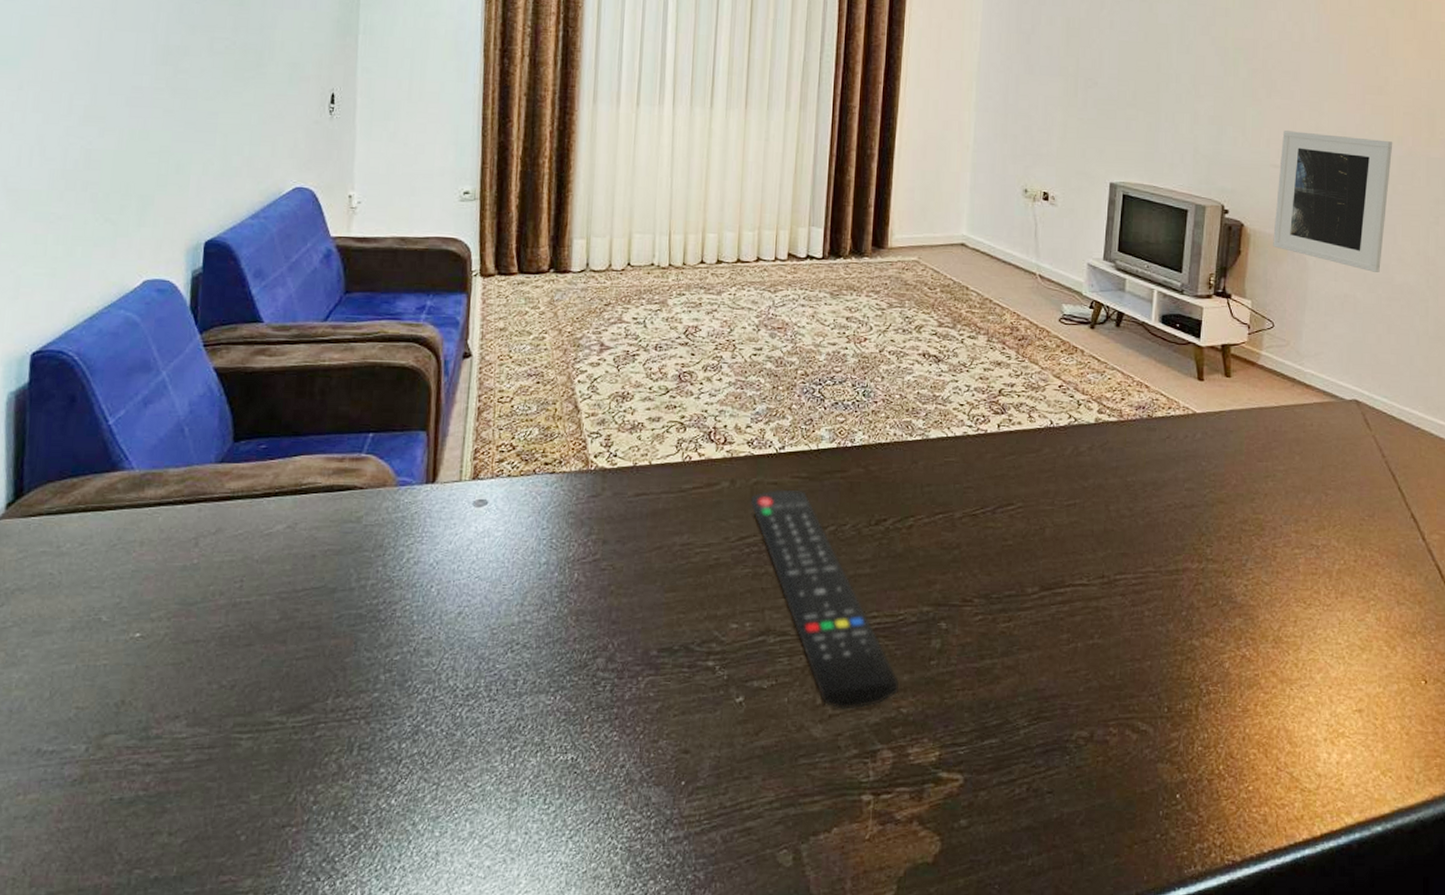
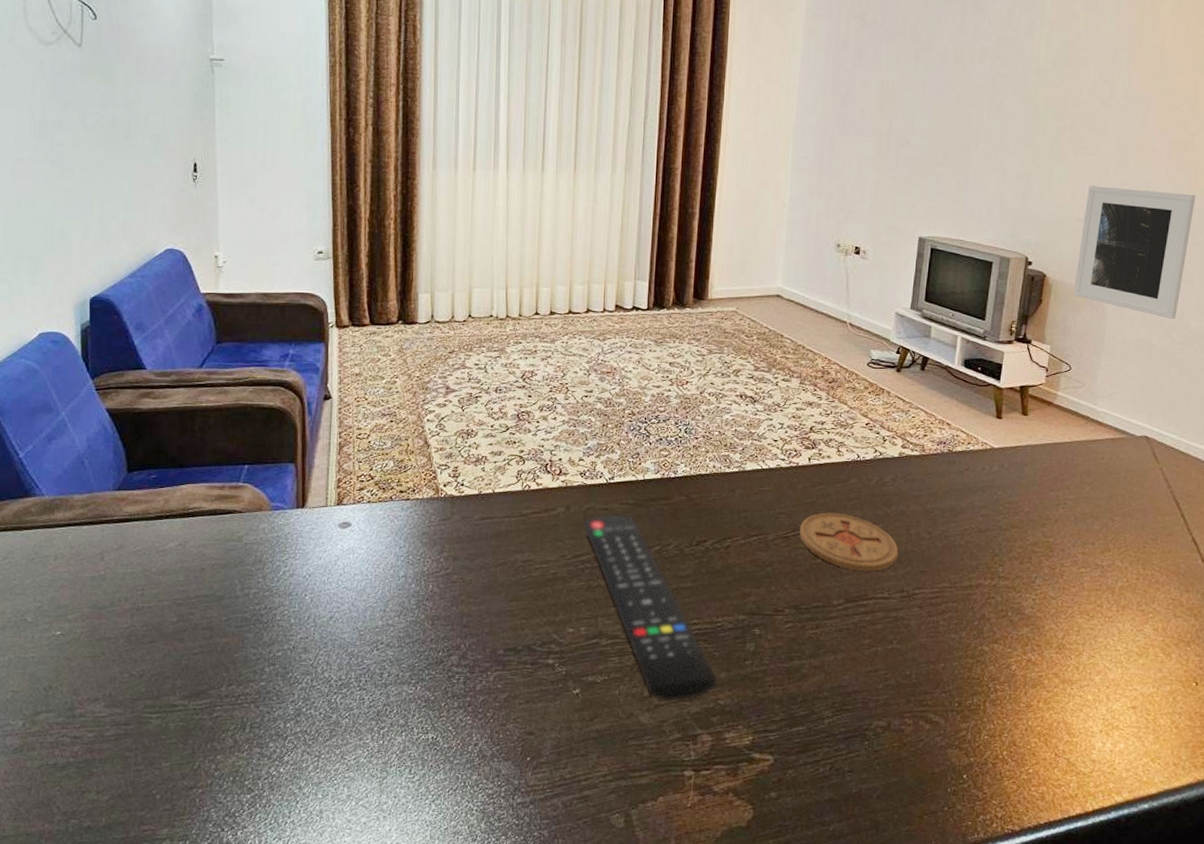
coaster: none [989,486,1098,555] -> present [800,512,899,572]

